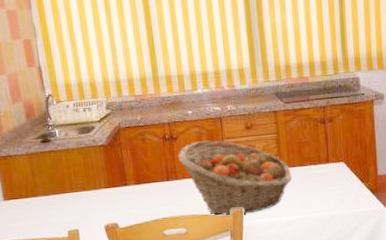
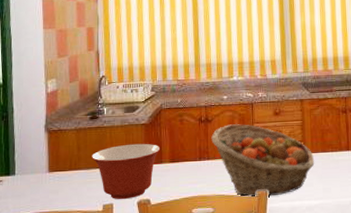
mixing bowl: none [49,165,124,225] -> present [92,143,161,199]

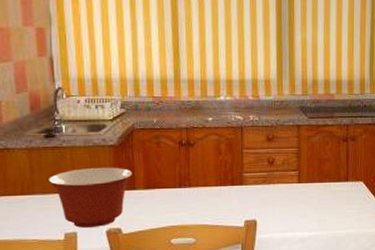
fruit basket: present [211,124,315,198] -> none [193,149,310,228]

